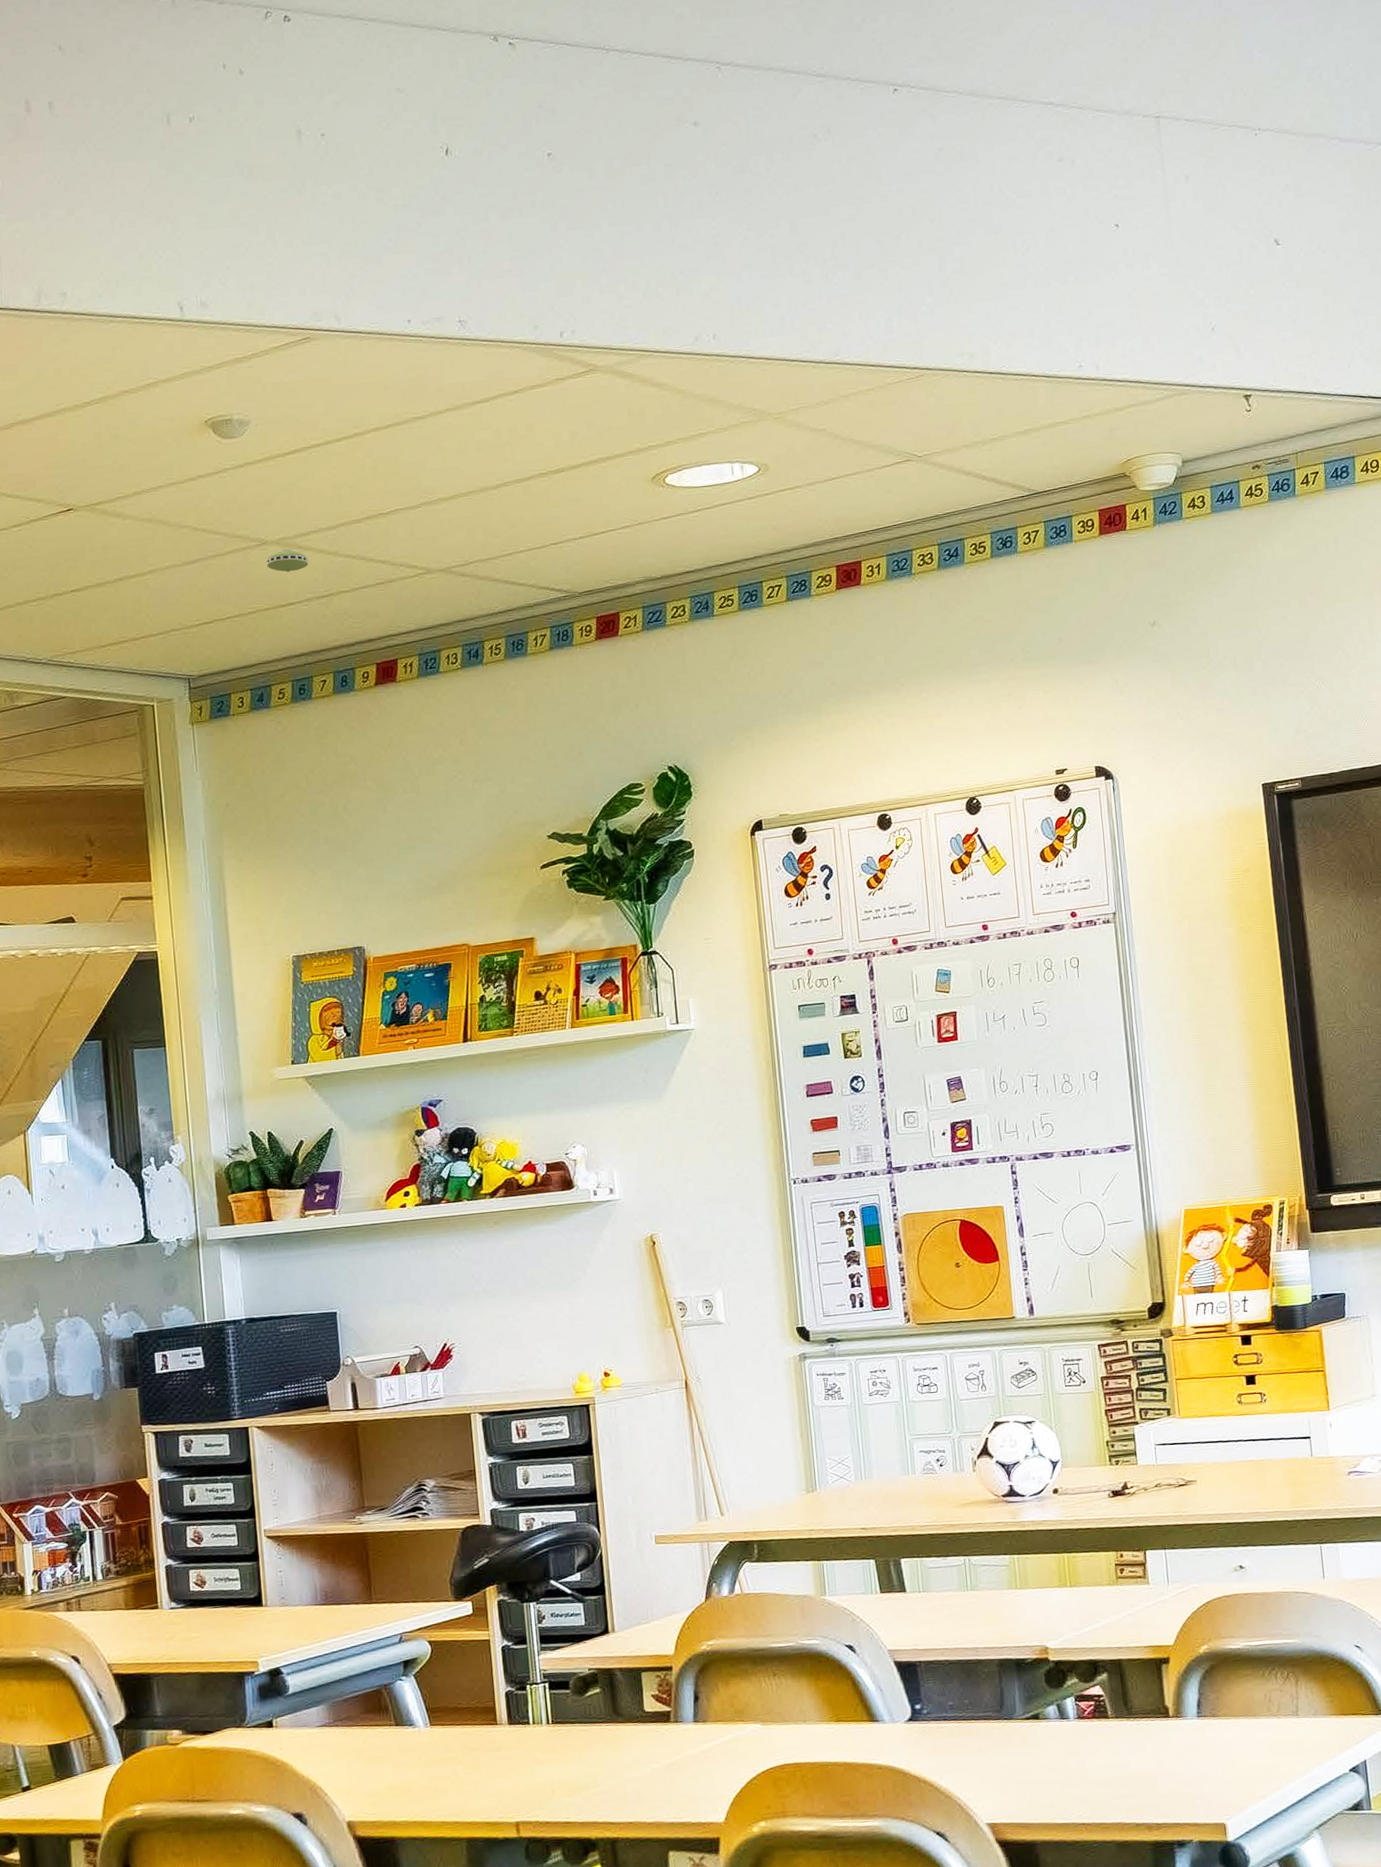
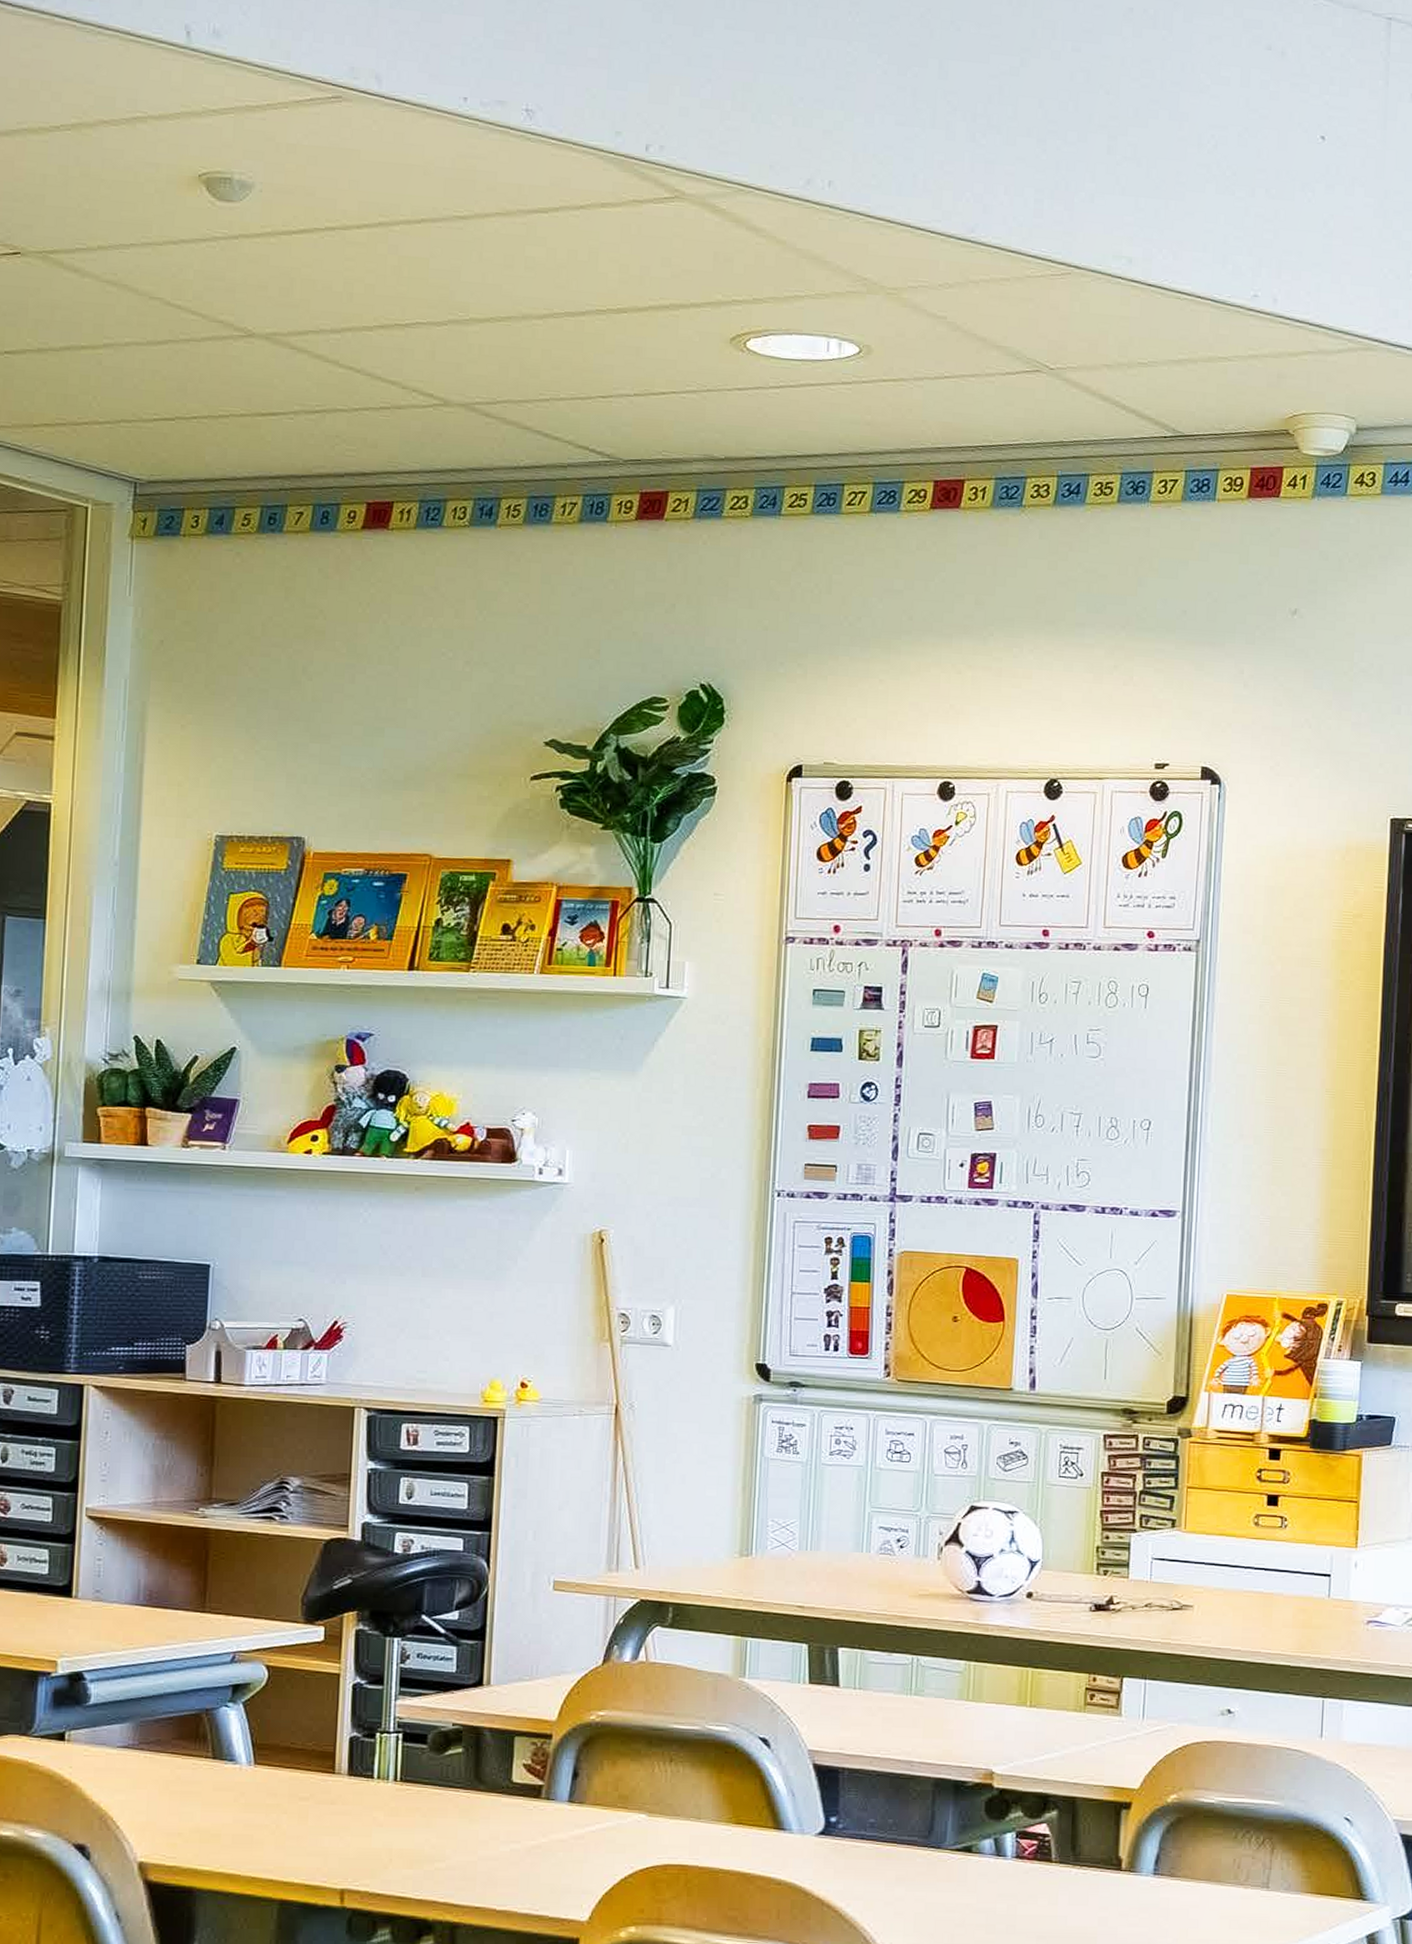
smoke detector: present [266,549,309,572] -> none [249,346,302,376]

